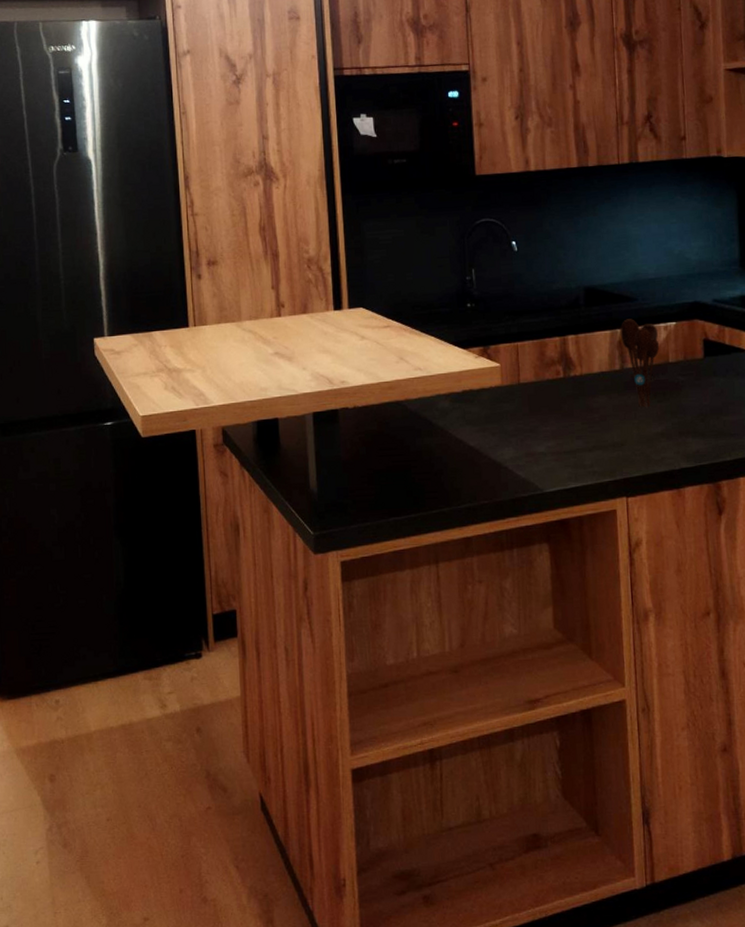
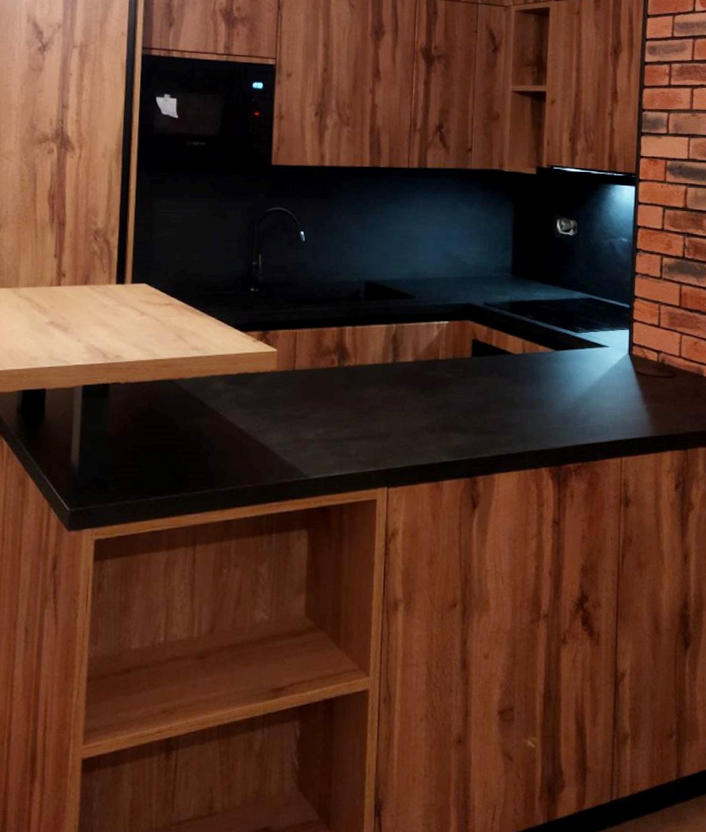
utensil holder: present [620,319,660,408] -> none [395,315,432,402]

